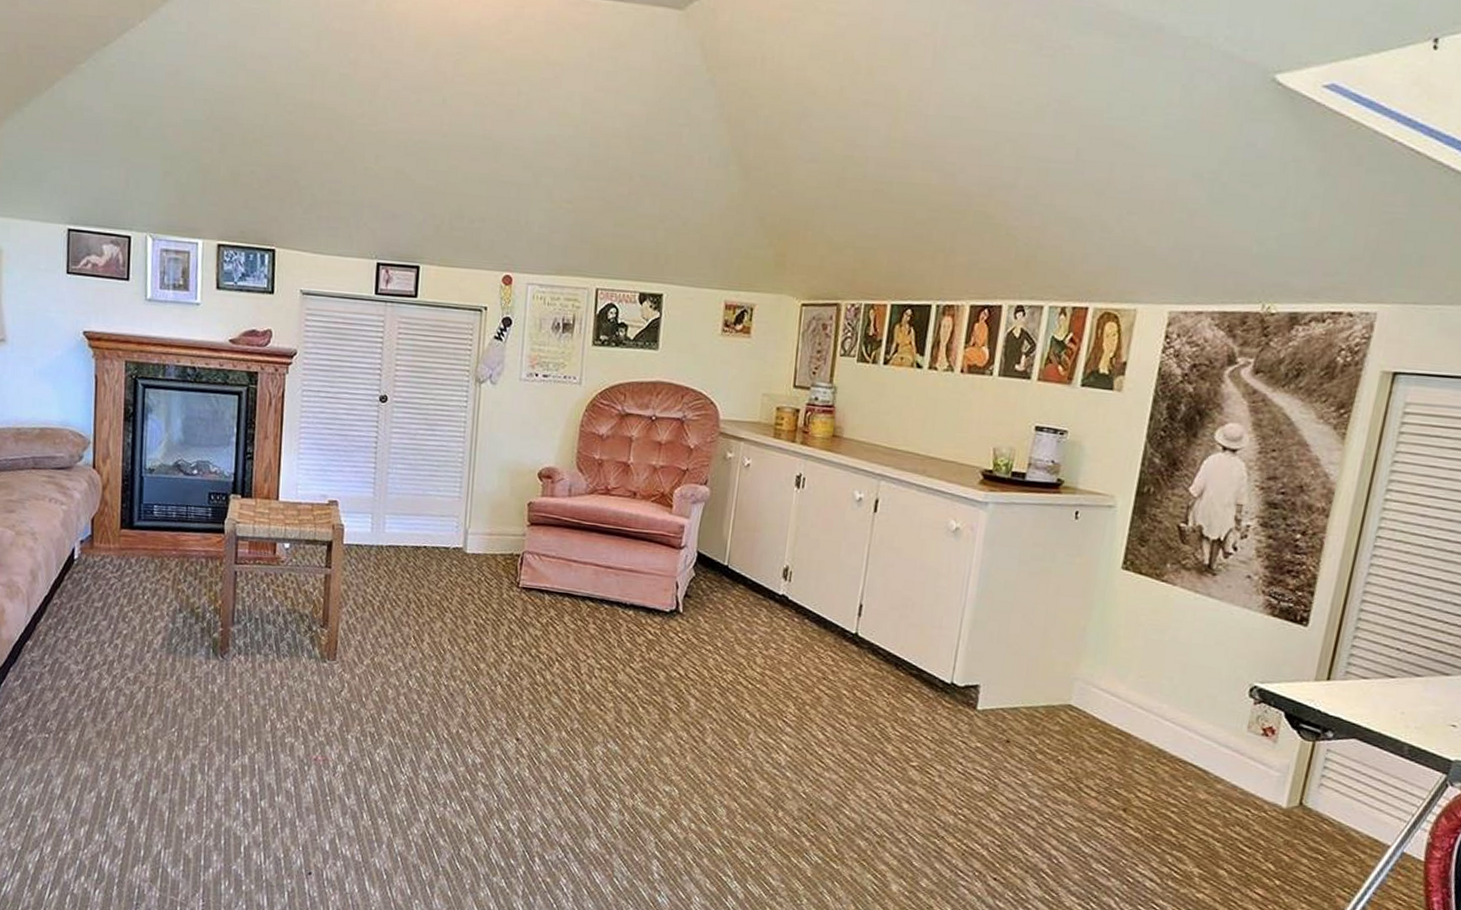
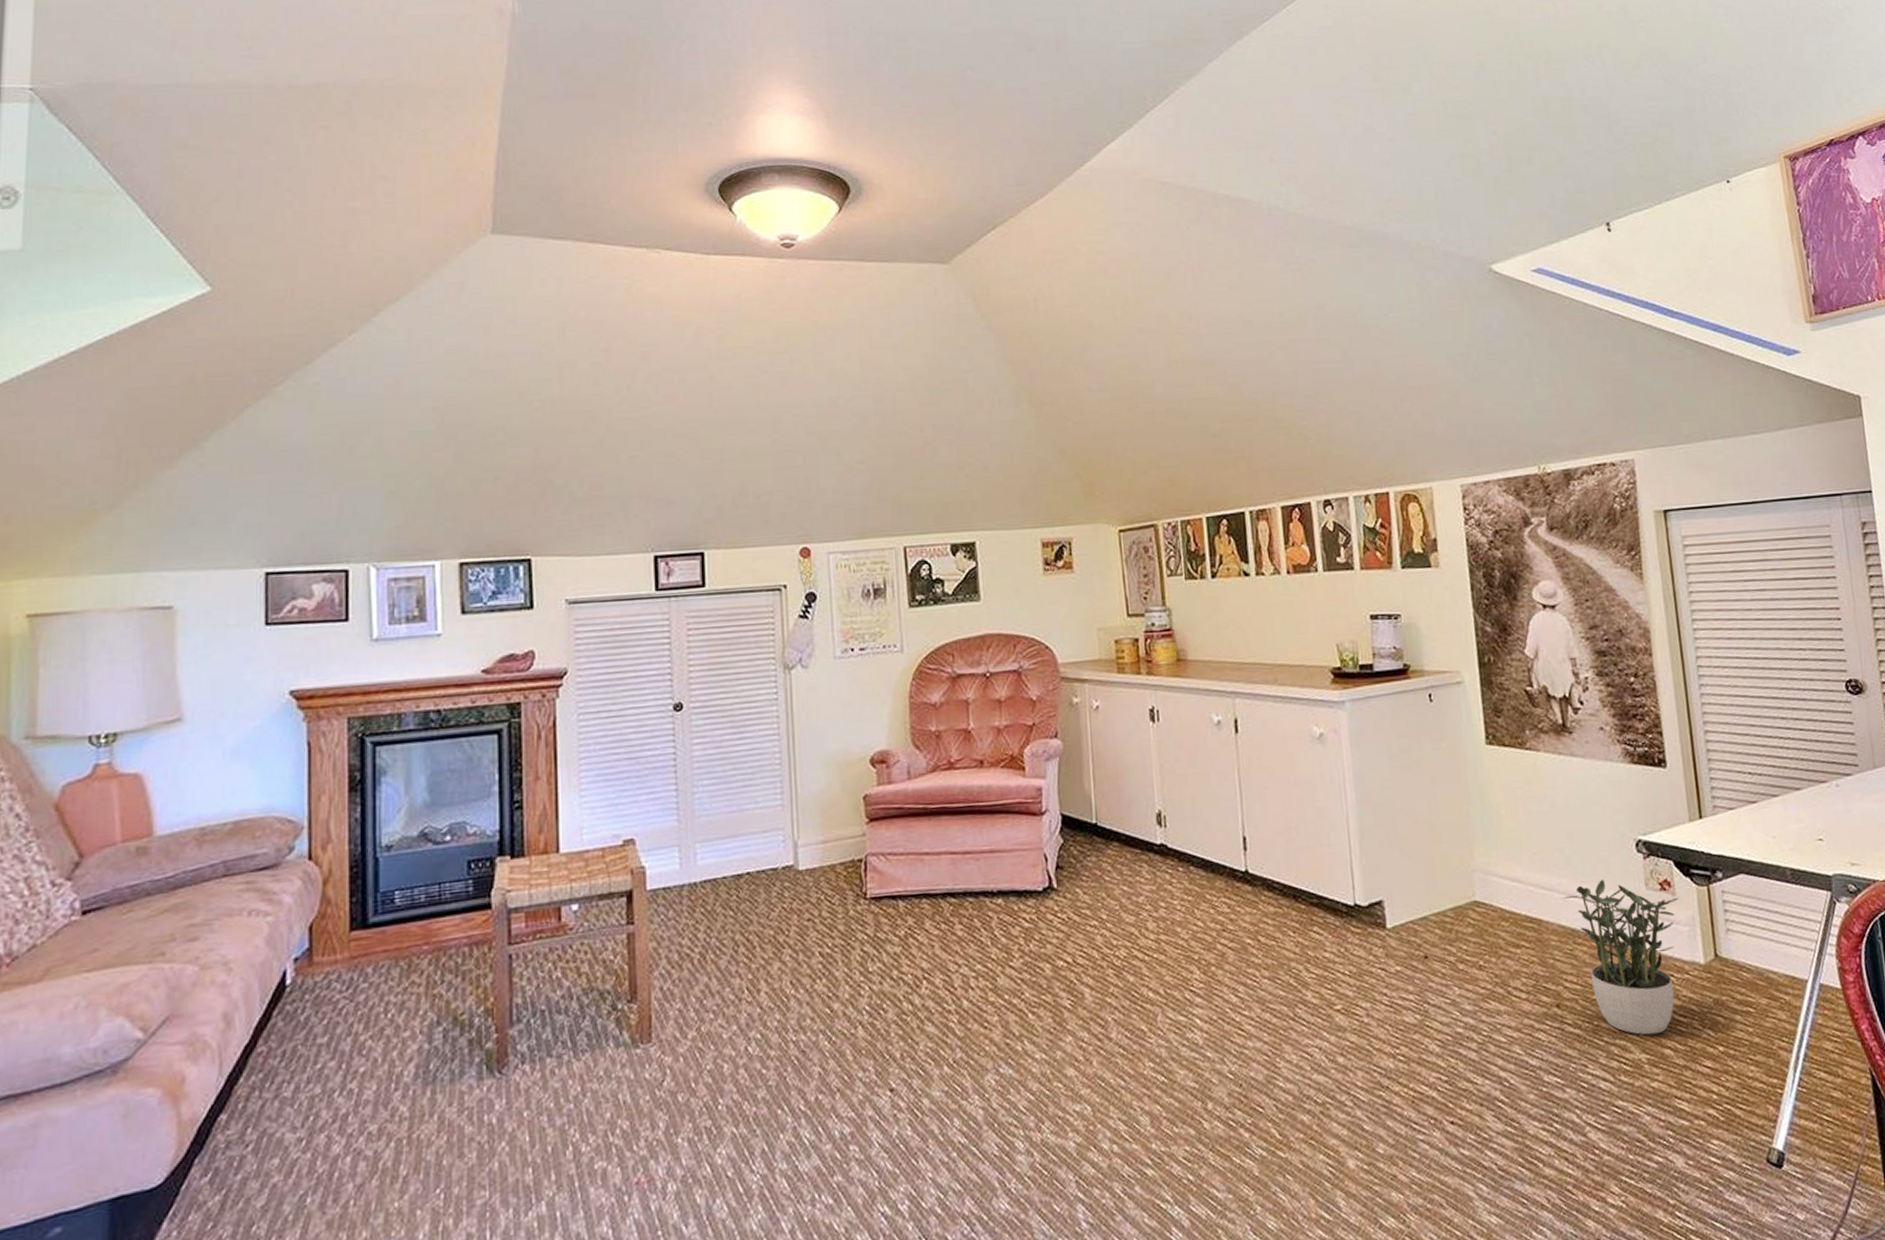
potted plant: none [1158,713,1280,856] -> present [1563,880,1680,1035]

